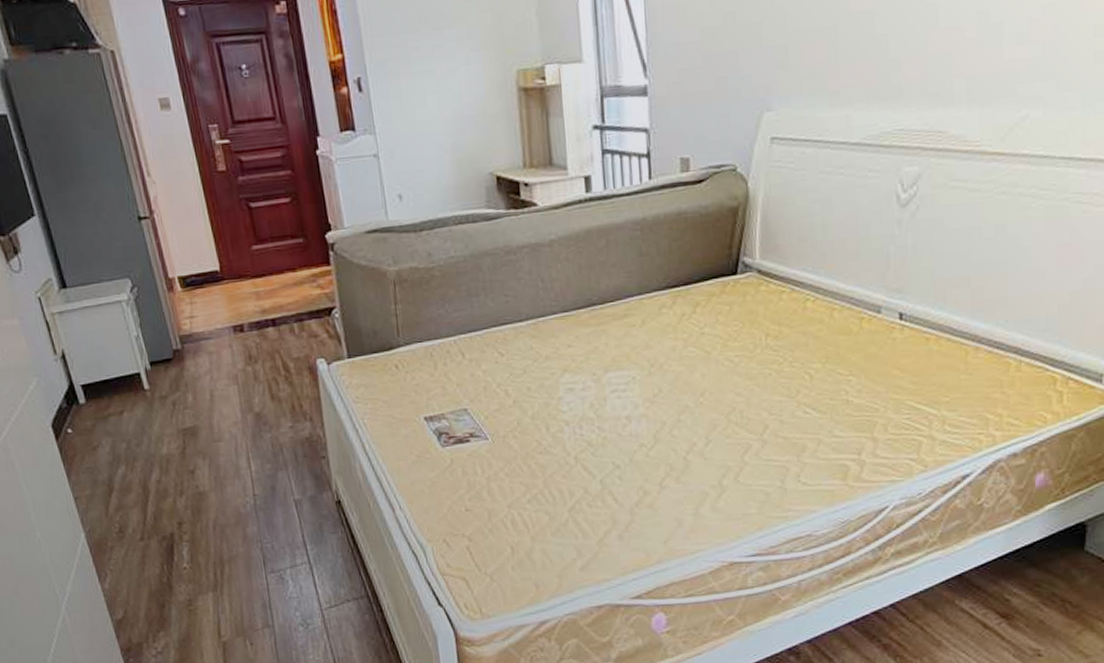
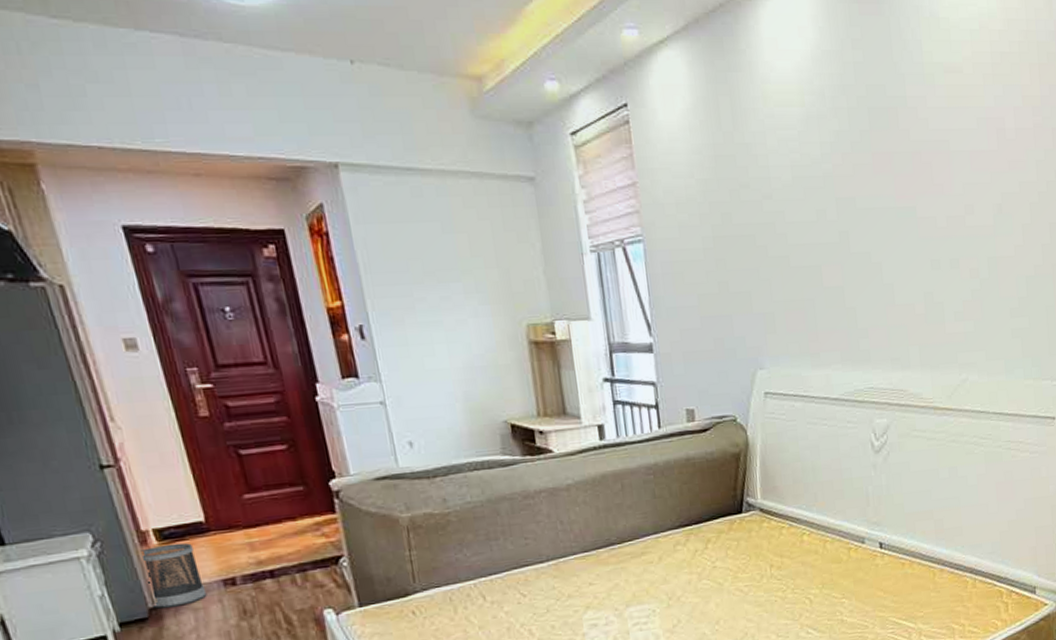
wastebasket: none [168,290,220,351] -> present [140,543,207,609]

